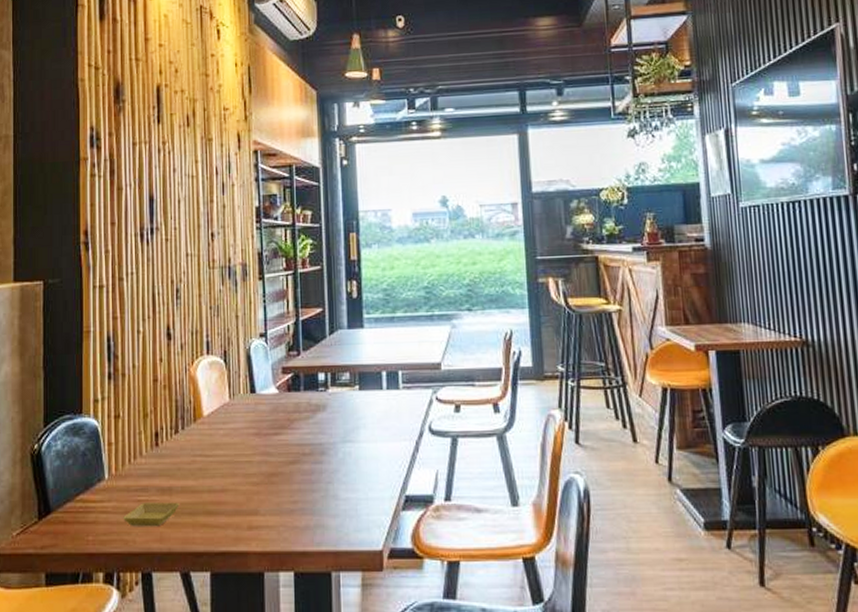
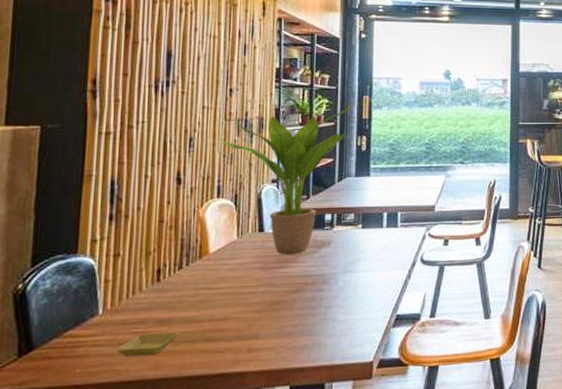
potted plant: none [205,237,343,420] -> present [219,99,357,255]

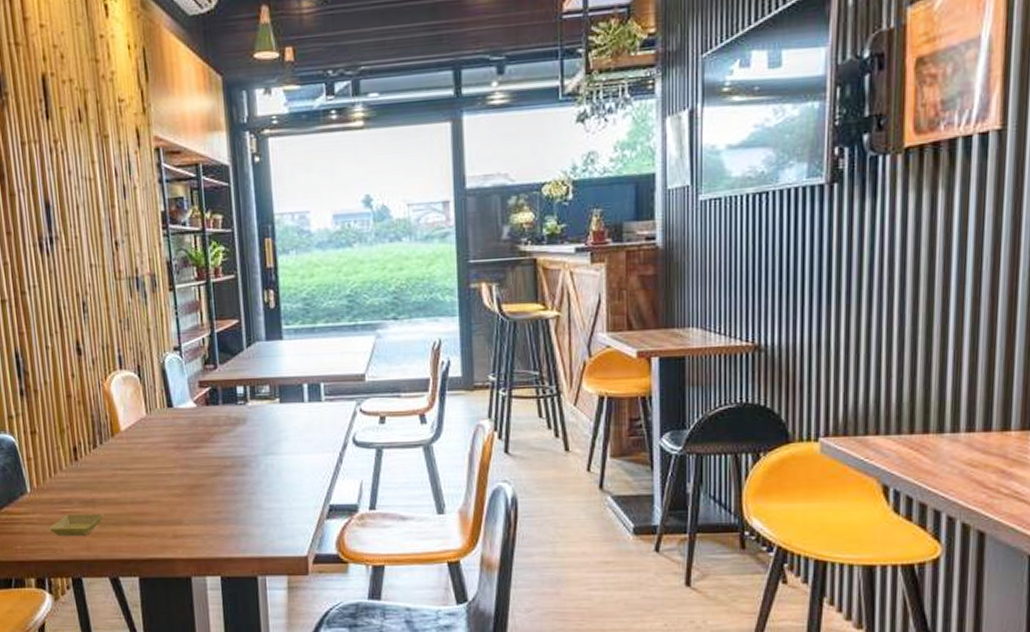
potted plant: present [219,99,357,255] -> none [113,243,258,434]

